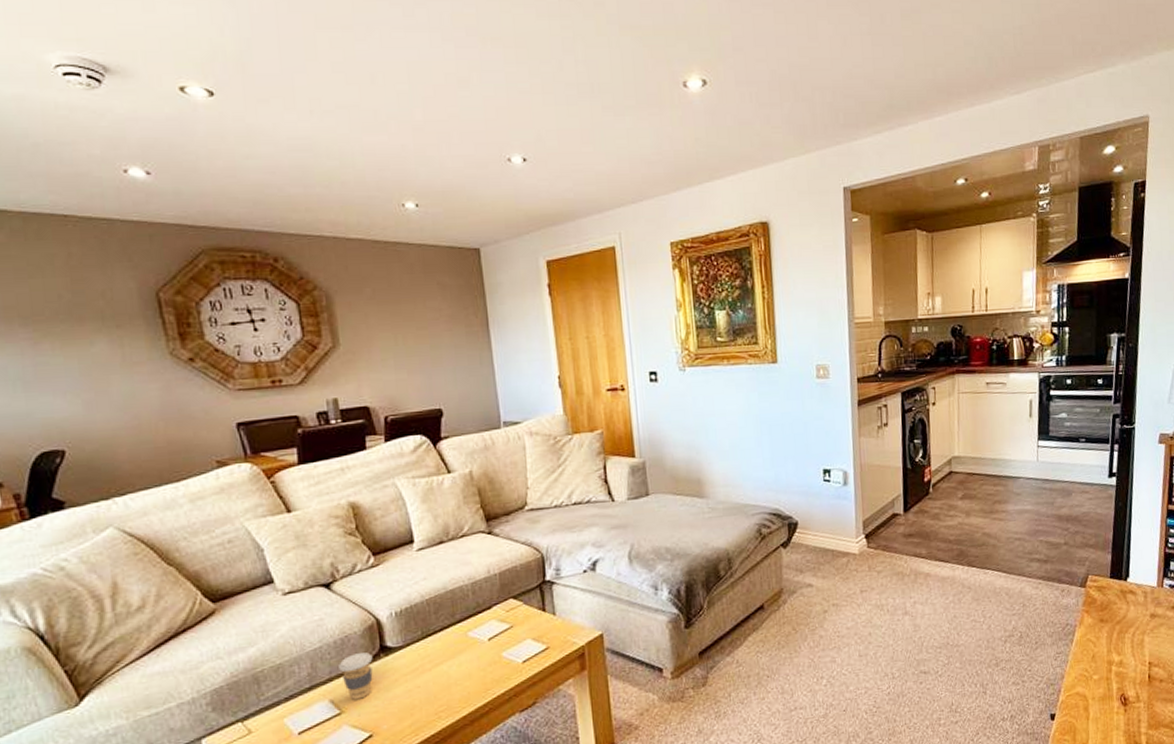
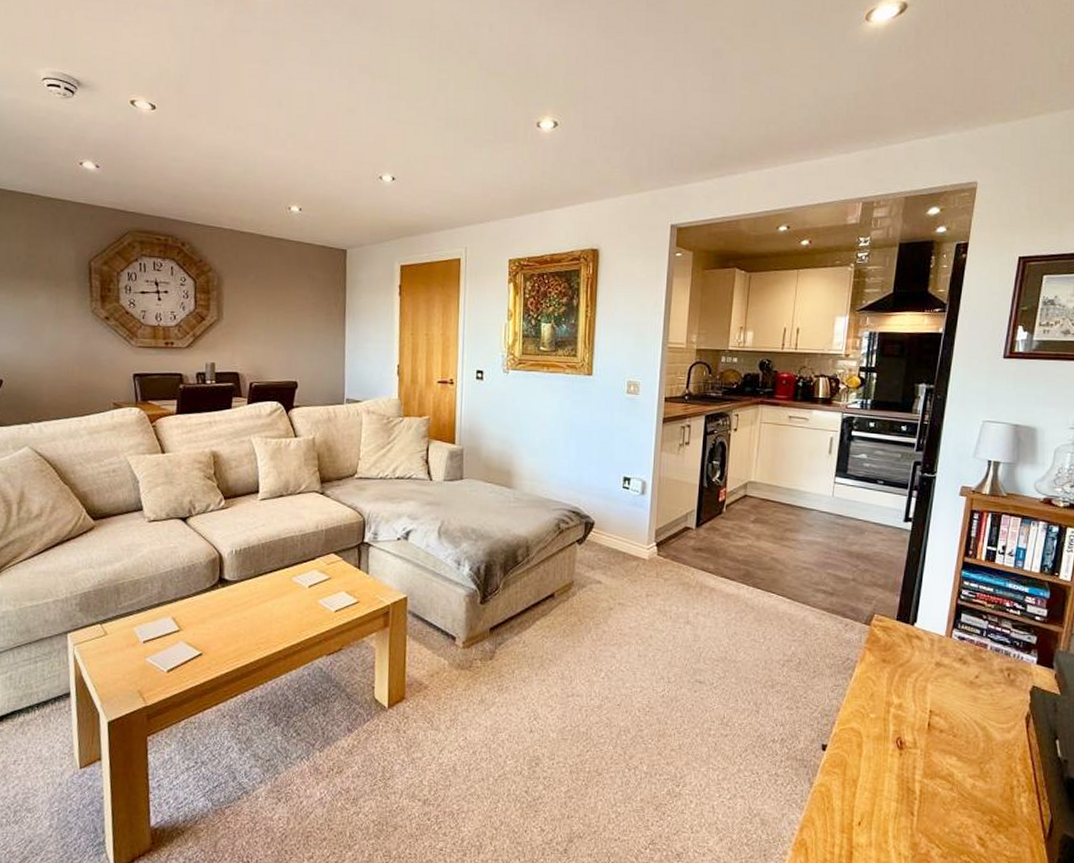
coffee cup: present [339,652,373,700] -> none [183,580,212,621]

